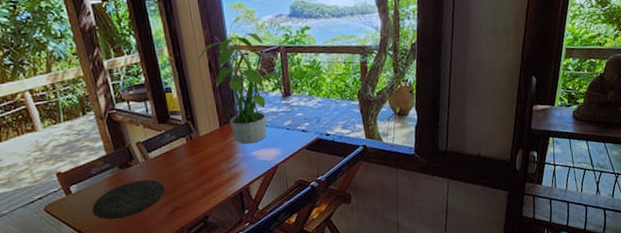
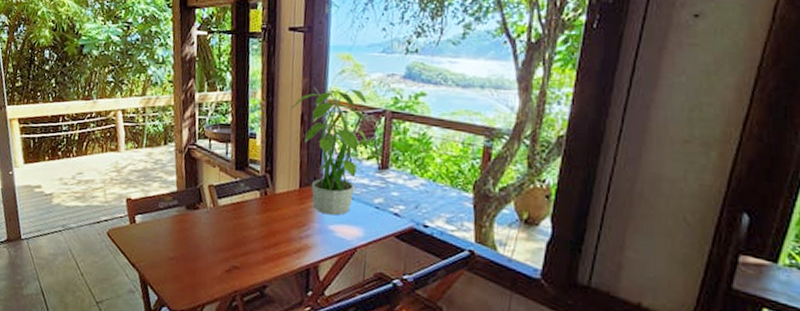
plate: present [92,179,165,220] -> none [150,225,227,264]

